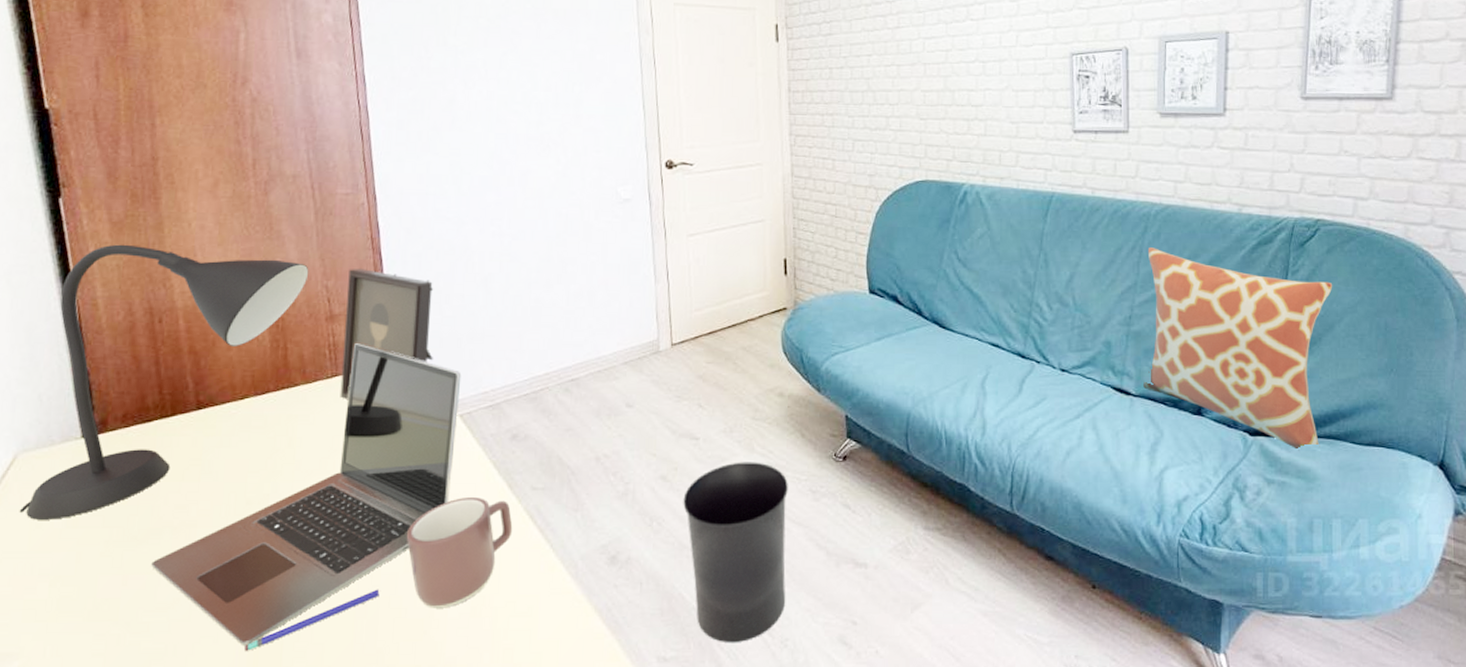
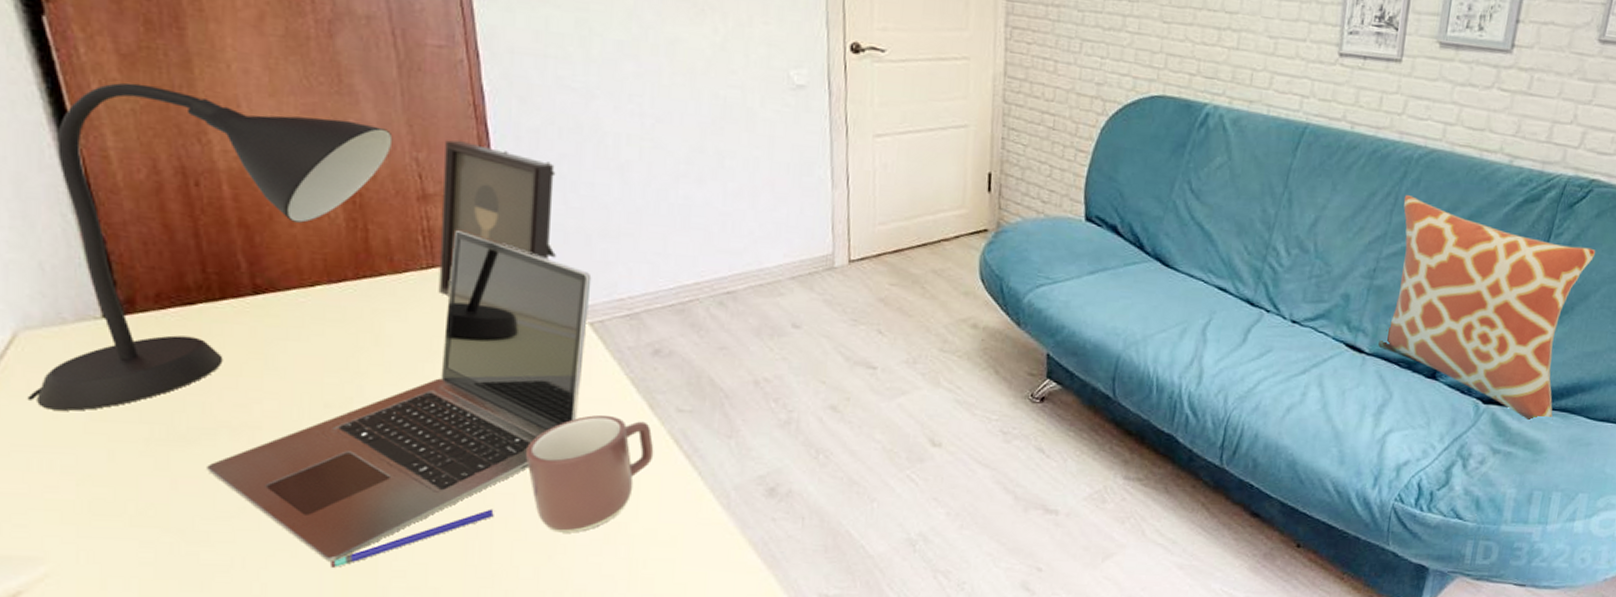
waste bin: present [683,462,788,642] -> none [855,396,977,583]

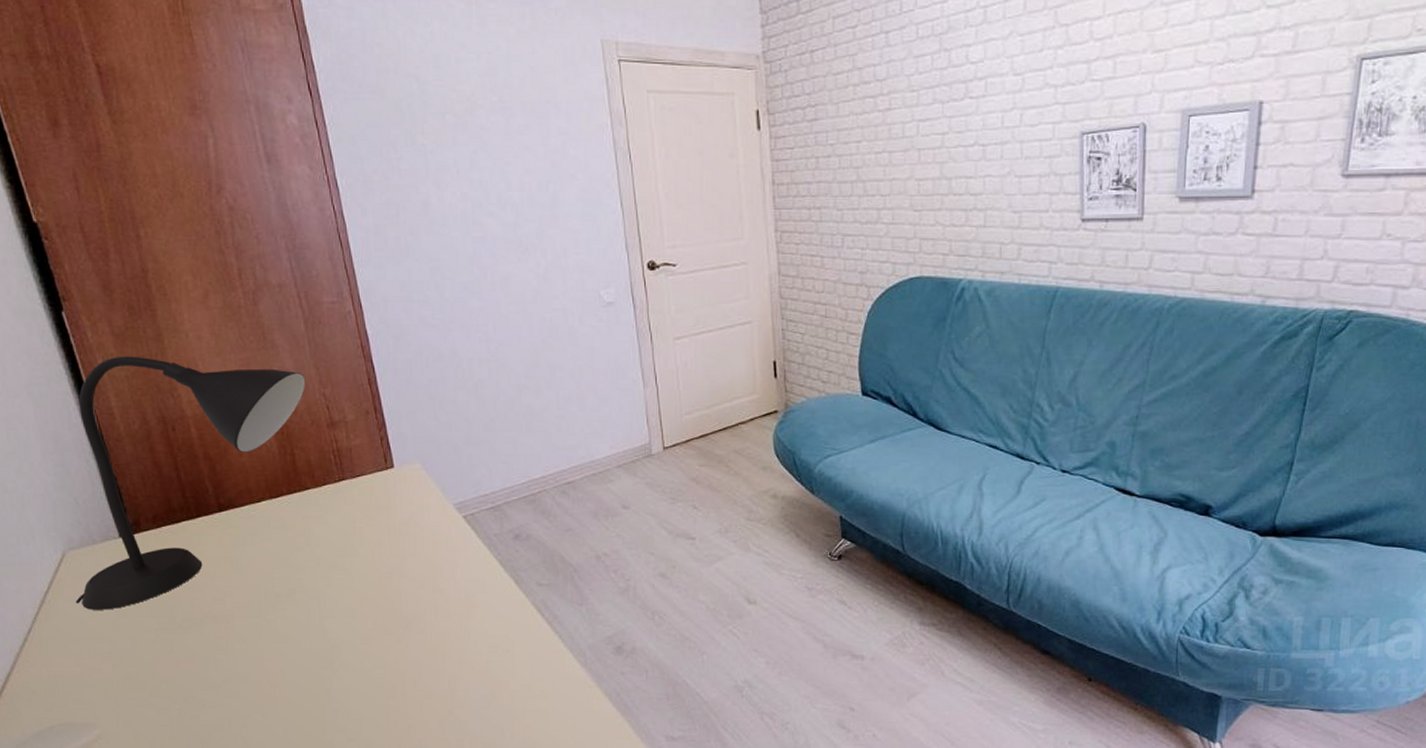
laptop: present [207,229,592,561] -> none [198,448,462,720]
pen: present [331,509,494,569] -> none [291,673,406,726]
picture frame: present [438,140,556,297] -> none [344,376,433,503]
mug: present [525,414,654,533] -> none [424,591,523,691]
pillow: present [1378,195,1596,422] -> none [1148,344,1362,551]

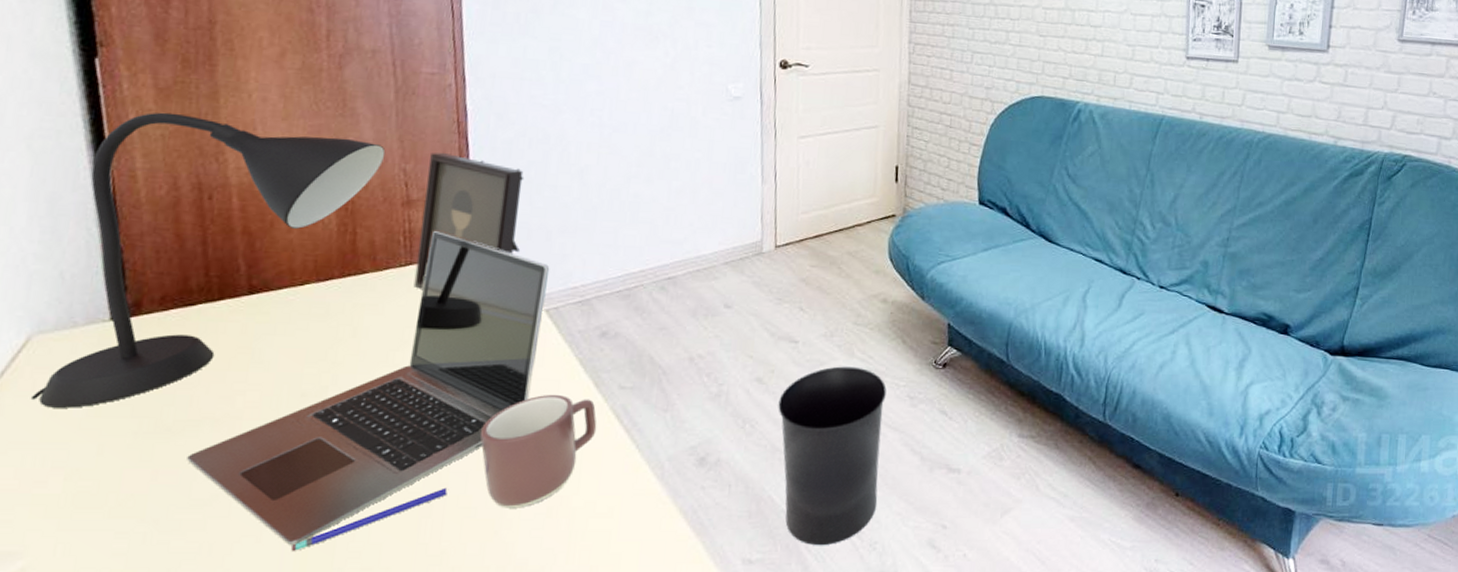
laptop: none [198,448,462,720] -> present [187,230,550,545]
pen: none [291,673,406,726] -> present [291,487,448,552]
picture frame: none [344,376,433,503] -> present [413,152,525,291]
mug: none [424,591,523,691] -> present [480,394,597,508]
waste bin: none [683,560,784,724] -> present [778,366,887,545]

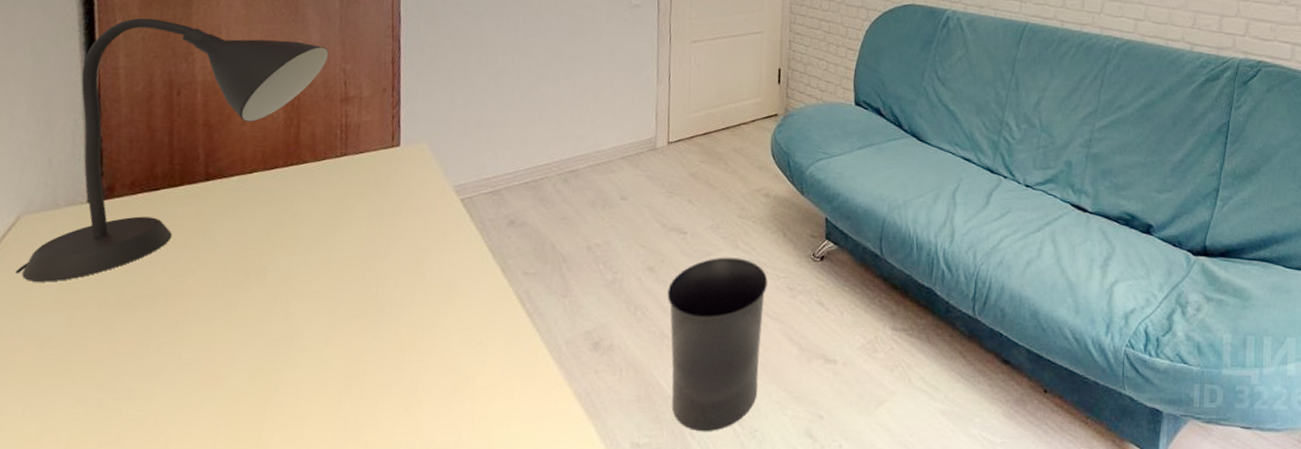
laptop: present [187,230,550,545] -> none [142,124,466,415]
pen: present [291,487,448,552] -> none [226,365,367,423]
picture frame: present [413,152,525,291] -> none [346,54,448,180]
mug: present [480,394,597,508] -> none [397,278,503,387]

